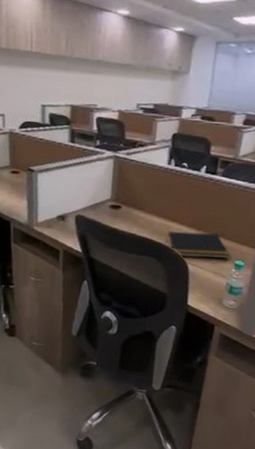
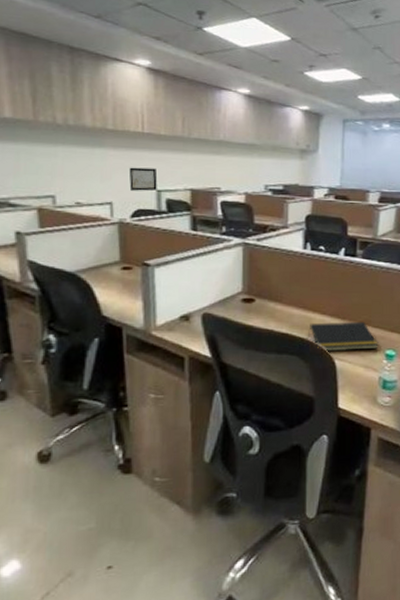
wall art: none [18,83,43,106] -> present [129,167,158,191]

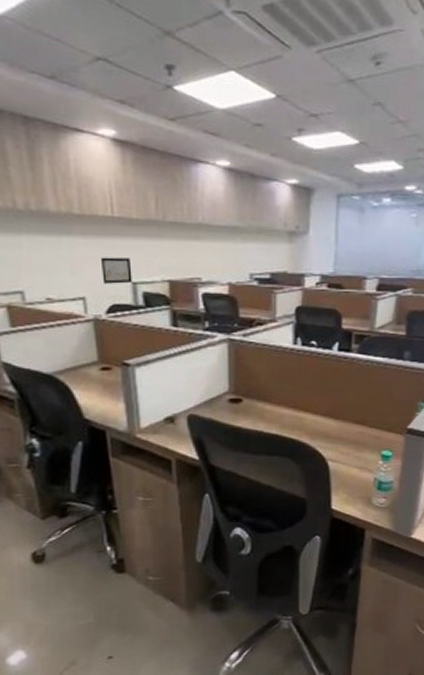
notepad: present [308,321,379,352] -> none [300,421,374,453]

